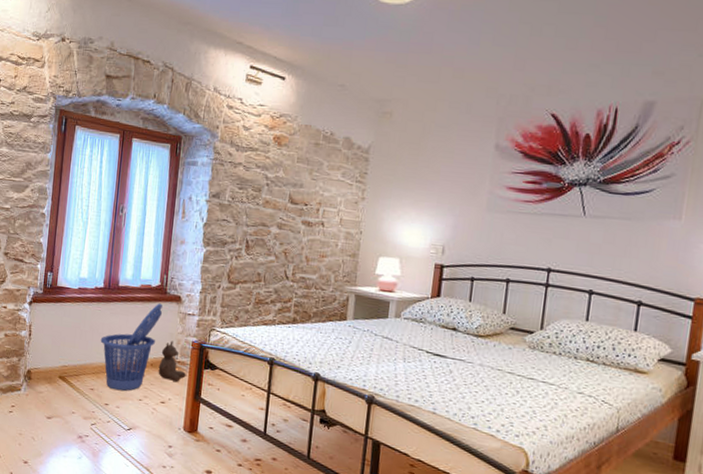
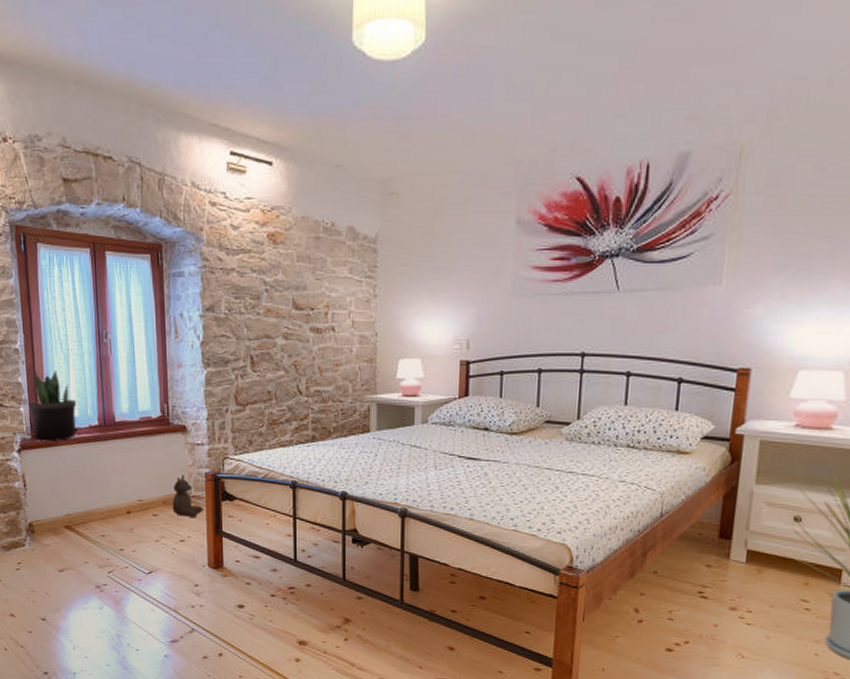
planter: none [45,233,88,297] -> present [28,369,77,440]
laundry basket: present [100,303,162,391] -> none [104,435,167,533]

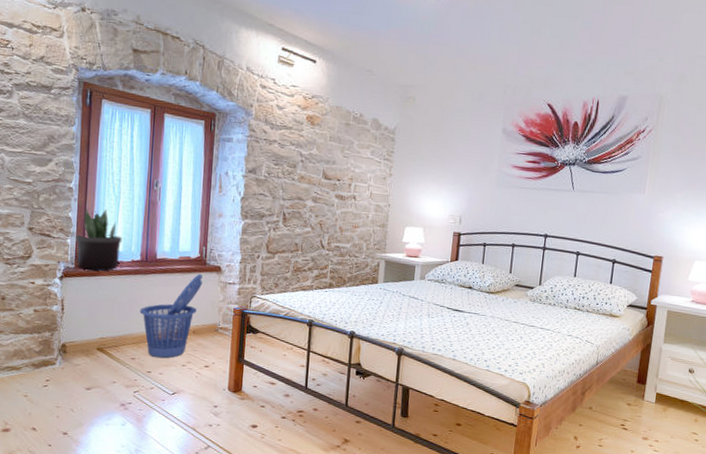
laundry basket: none [104,435,167,533] -> present [139,273,203,358]
teddy bear: present [172,475,203,517] -> none [200,308,229,346]

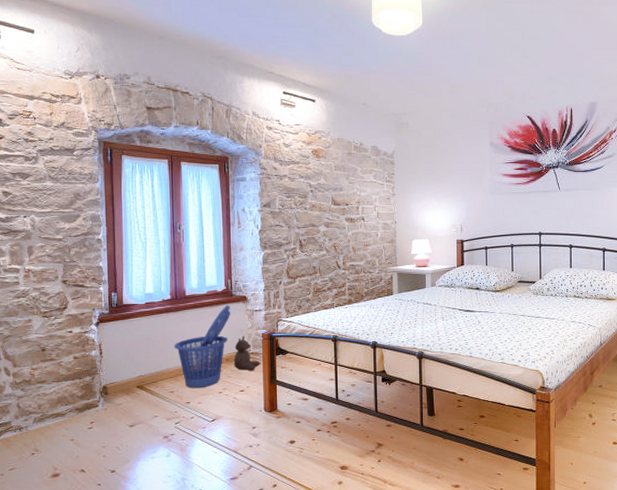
planter: present [76,208,123,271] -> none [108,255,152,313]
teddy bear: none [200,308,229,346] -> present [234,336,260,370]

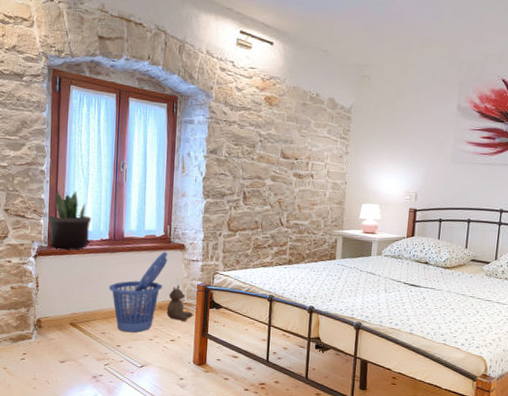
planter: none [108,255,152,313] -> present [48,189,92,250]

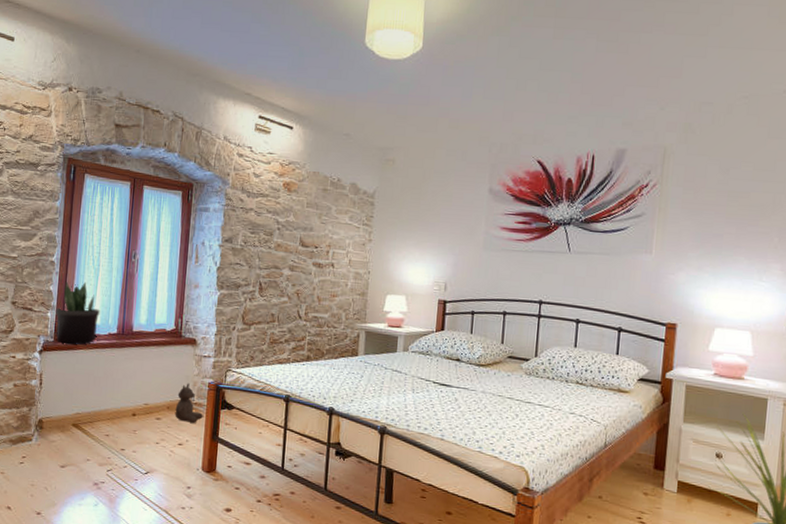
laundry basket: present [109,251,167,333] -> none [115,346,178,435]

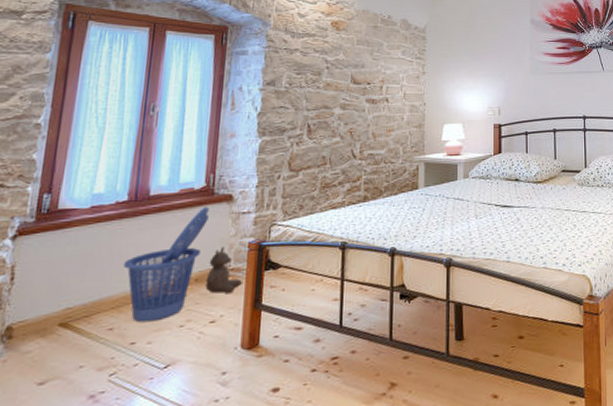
planter: present [56,281,100,345] -> none [39,144,105,222]
laundry basket: none [115,346,178,435] -> present [123,206,209,322]

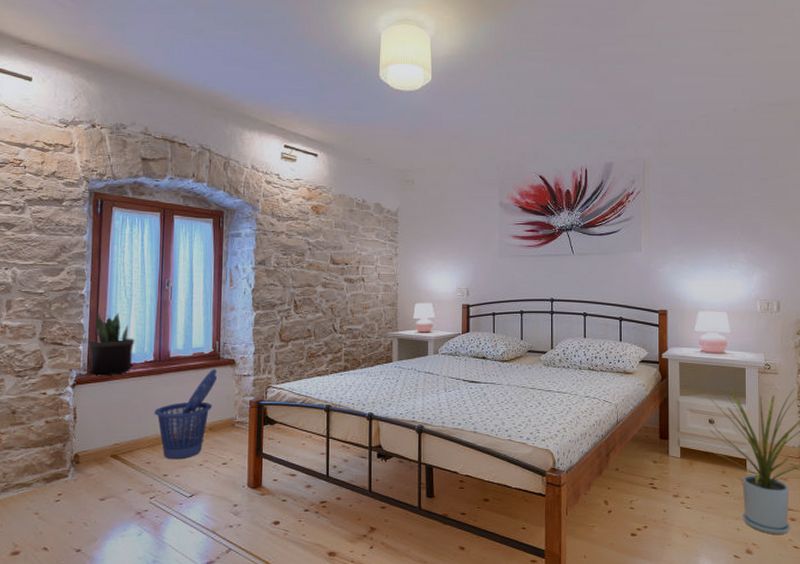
planter: none [39,144,105,222] -> present [88,312,135,375]
teddy bear: present [205,246,242,294] -> none [217,403,246,441]

